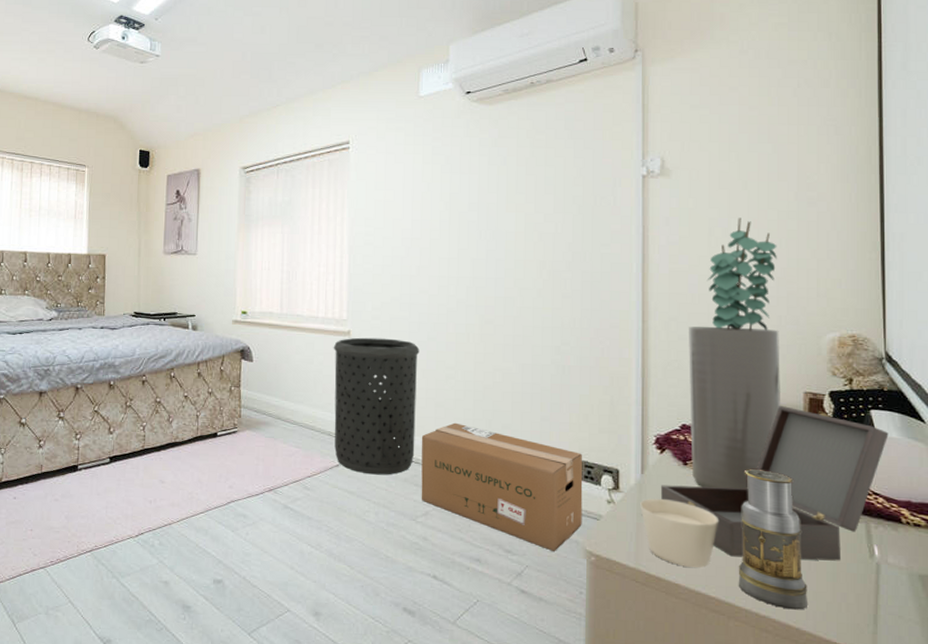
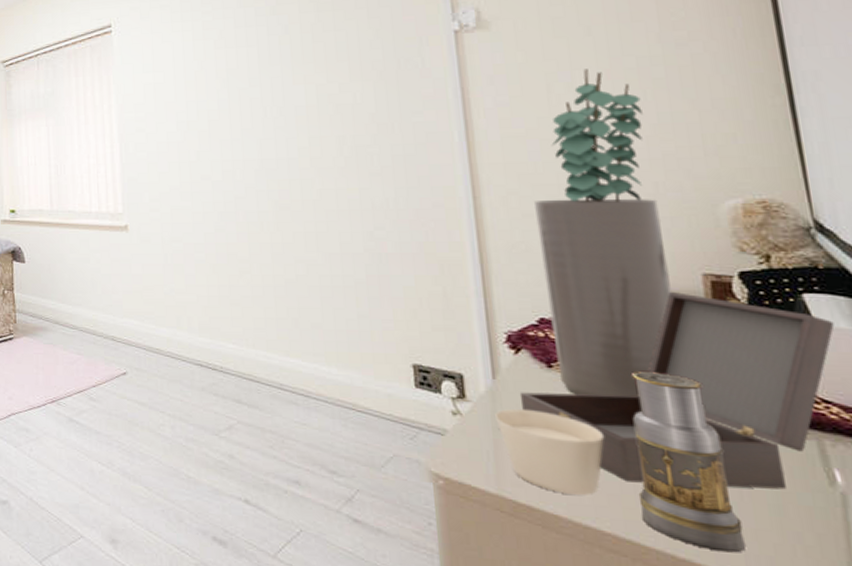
laundry basket: present [333,337,420,475] -> none [110,231,211,384]
box: present [421,422,583,552] -> none [217,323,423,474]

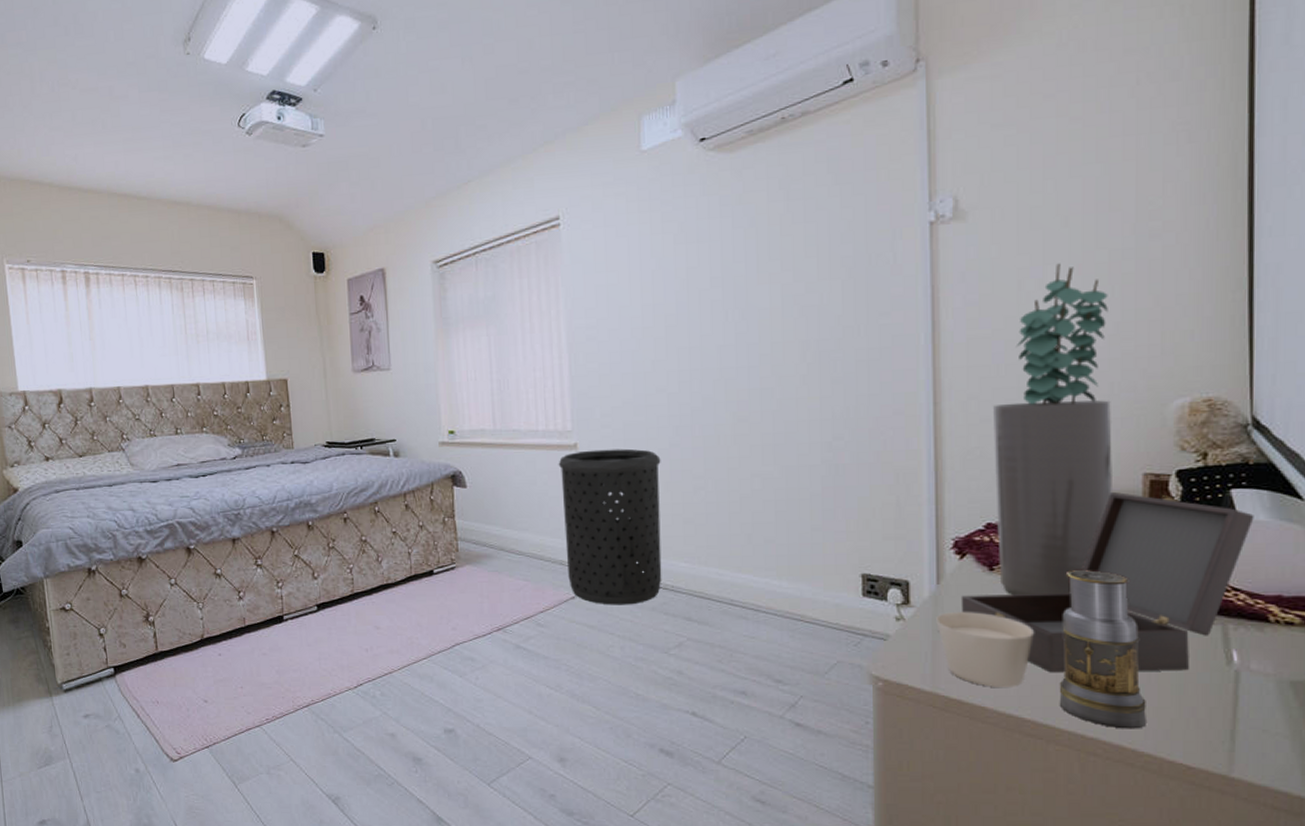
laundry basket: none [110,231,211,384] -> present [558,448,662,605]

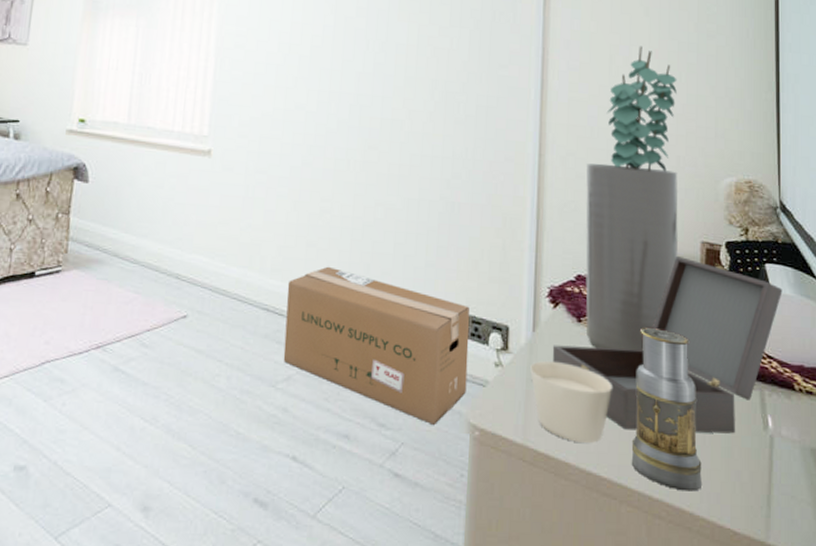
laundry basket: present [558,448,662,605] -> none [182,158,292,330]
box: none [669,540,866,679] -> present [283,266,470,426]

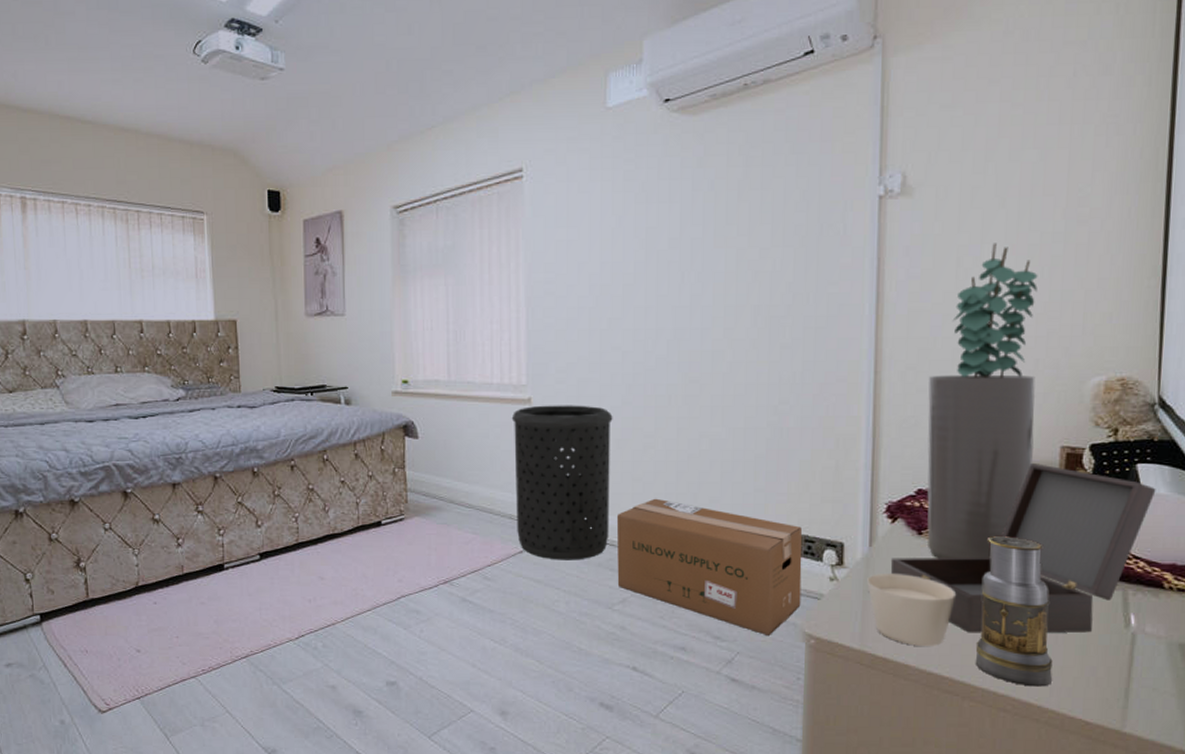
laundry basket: none [182,158,292,330] -> present [511,405,613,560]

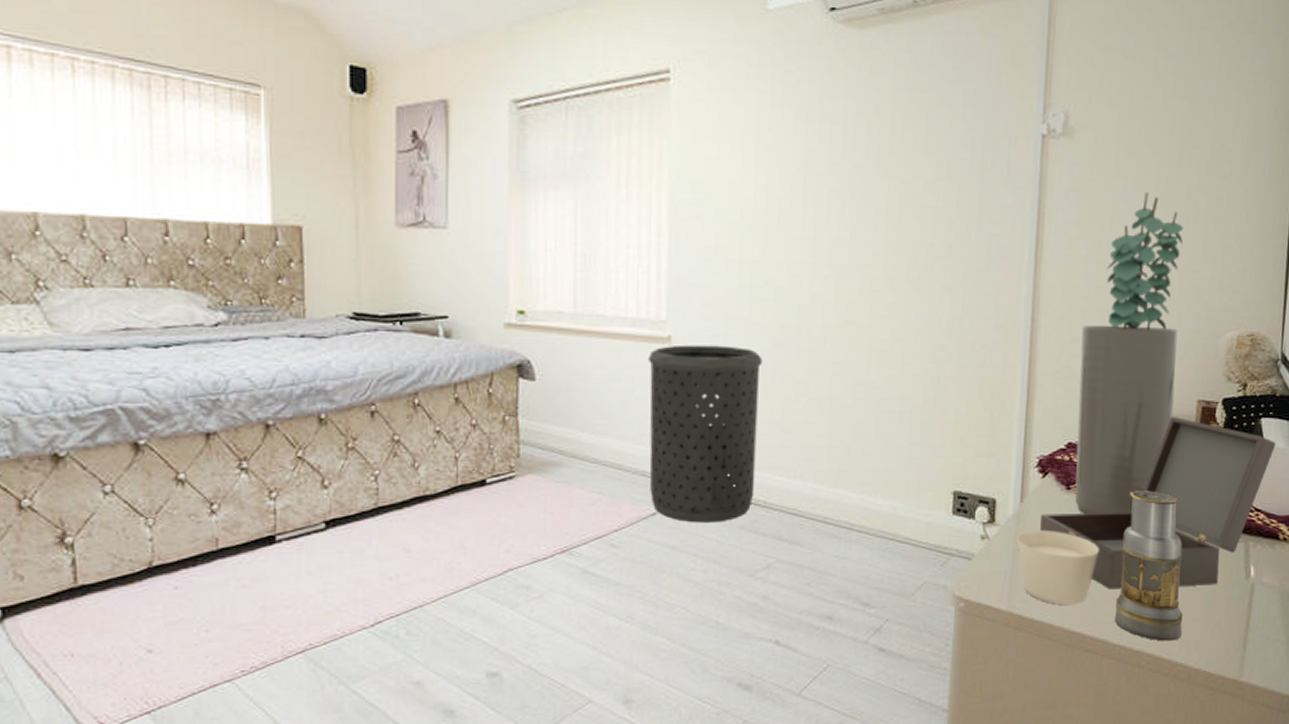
box: present [616,498,803,637] -> none [761,452,956,601]

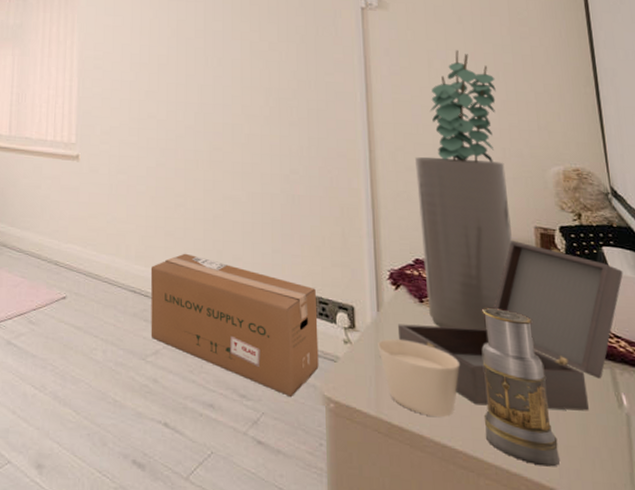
laundry basket: present [647,345,763,523] -> none [61,162,149,309]
box: none [761,452,956,601] -> present [150,253,319,398]

